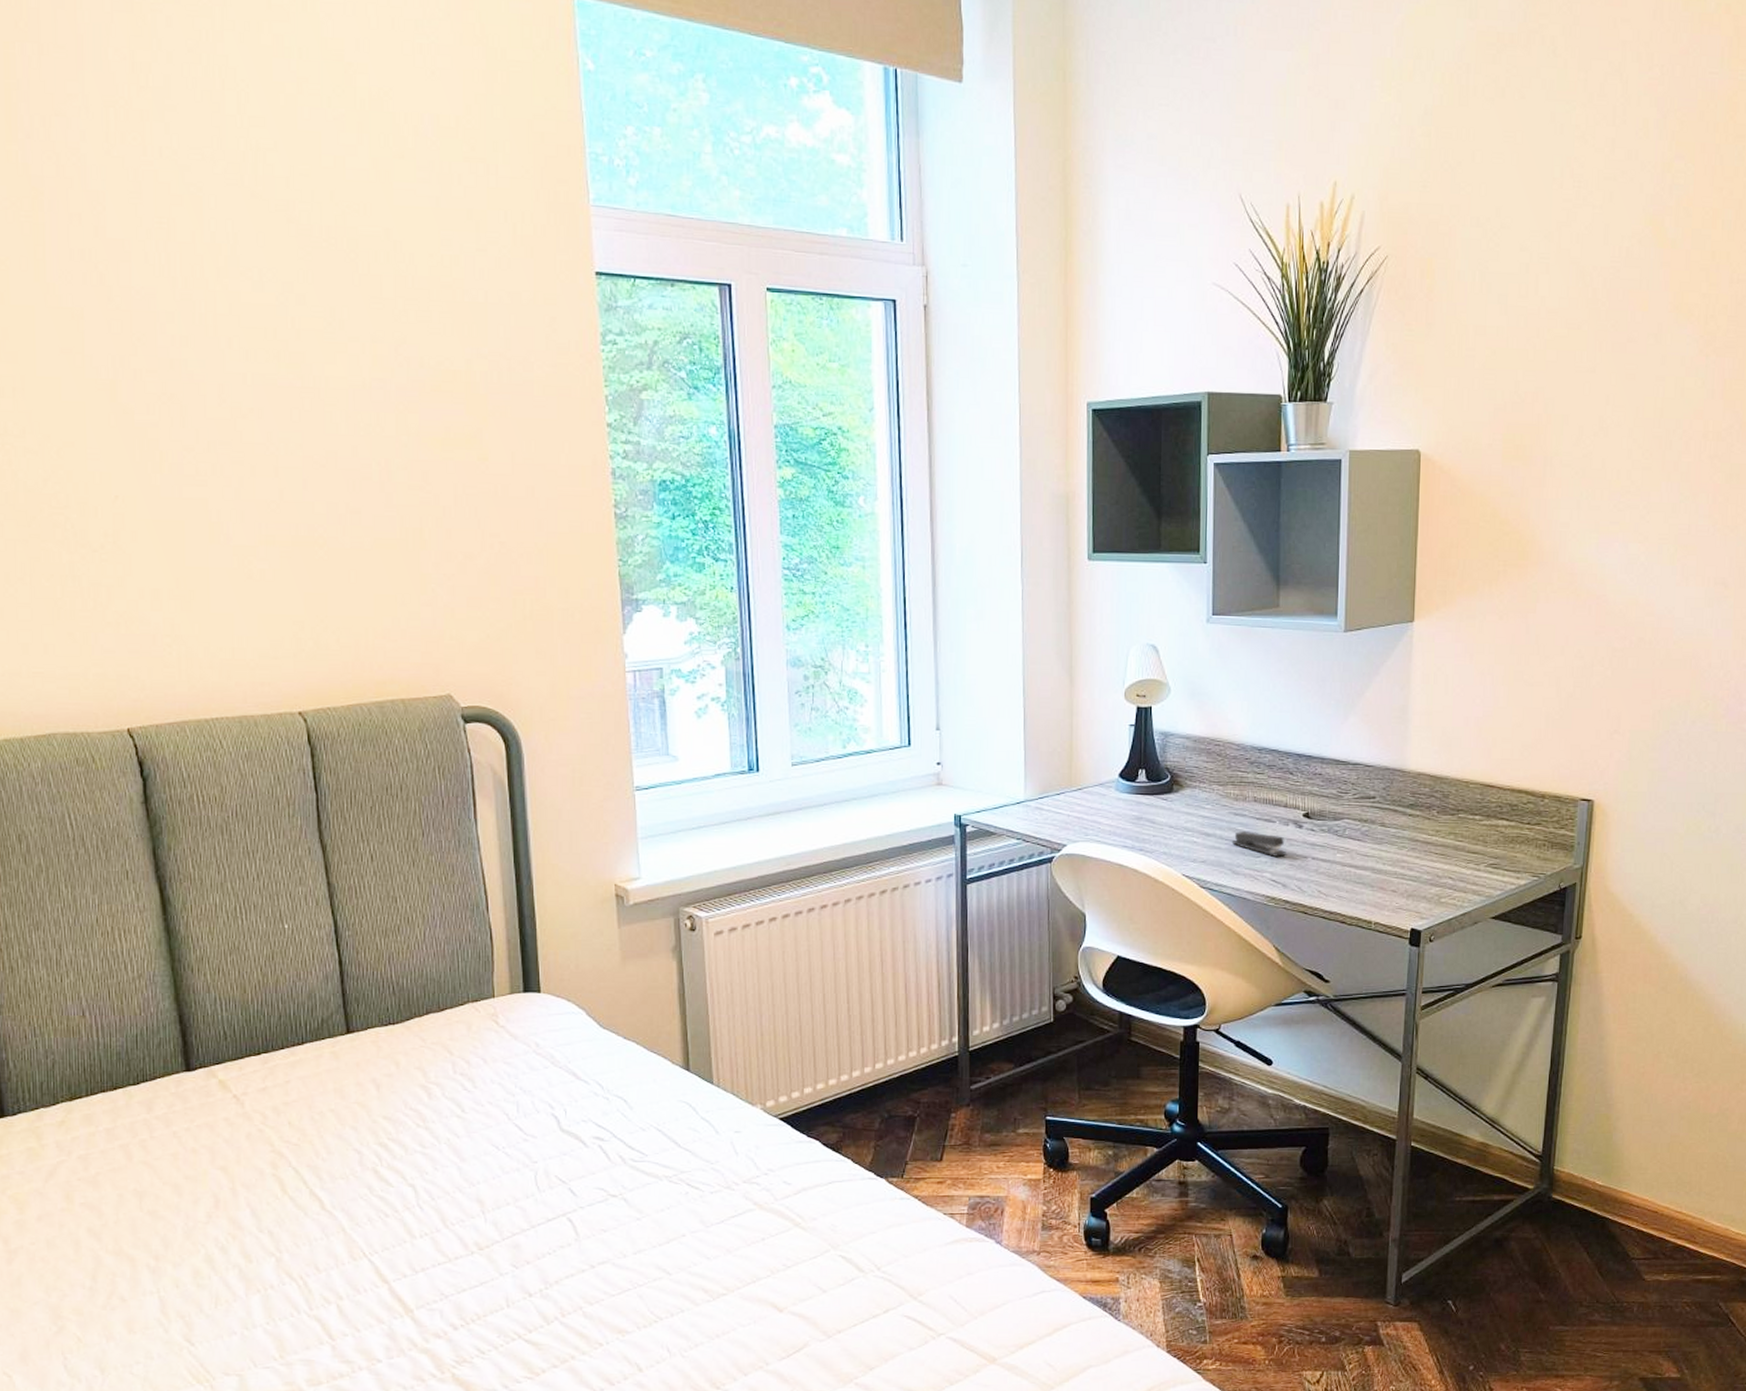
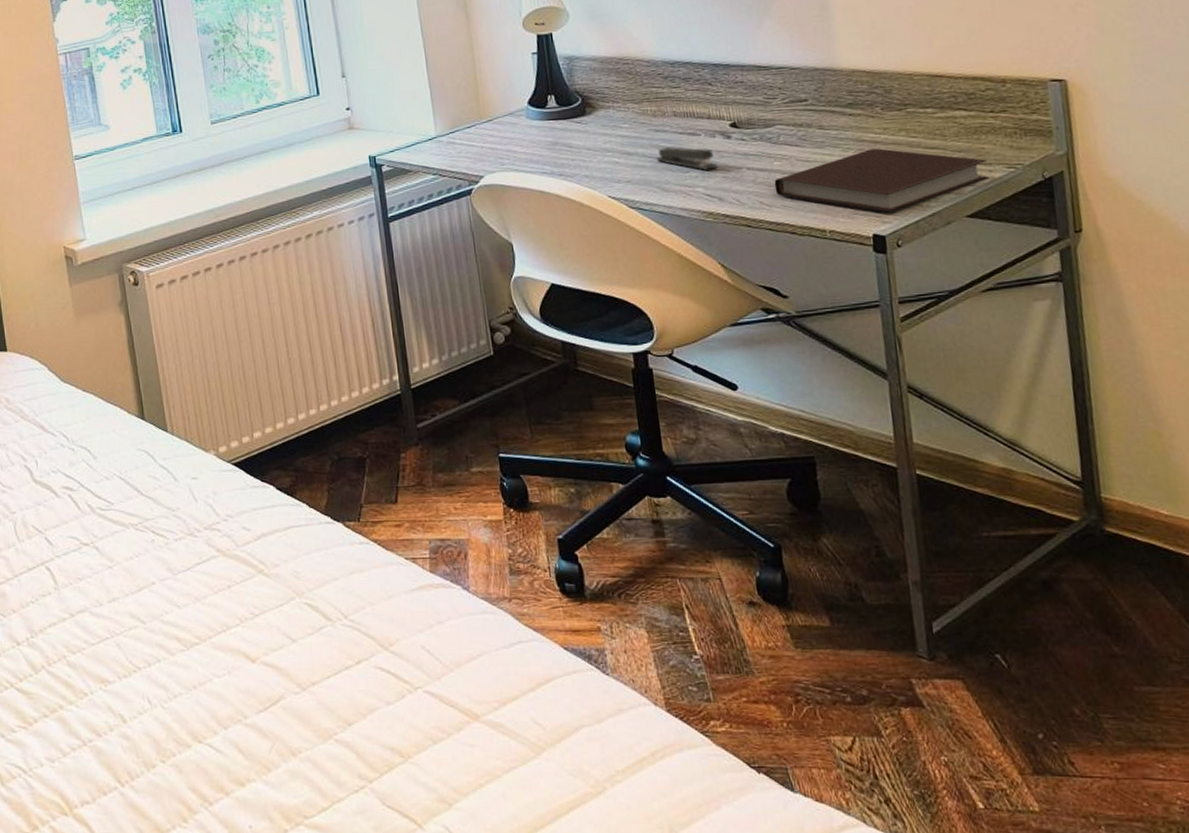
notebook: none [1333,849,1517,910] -> present [774,148,989,213]

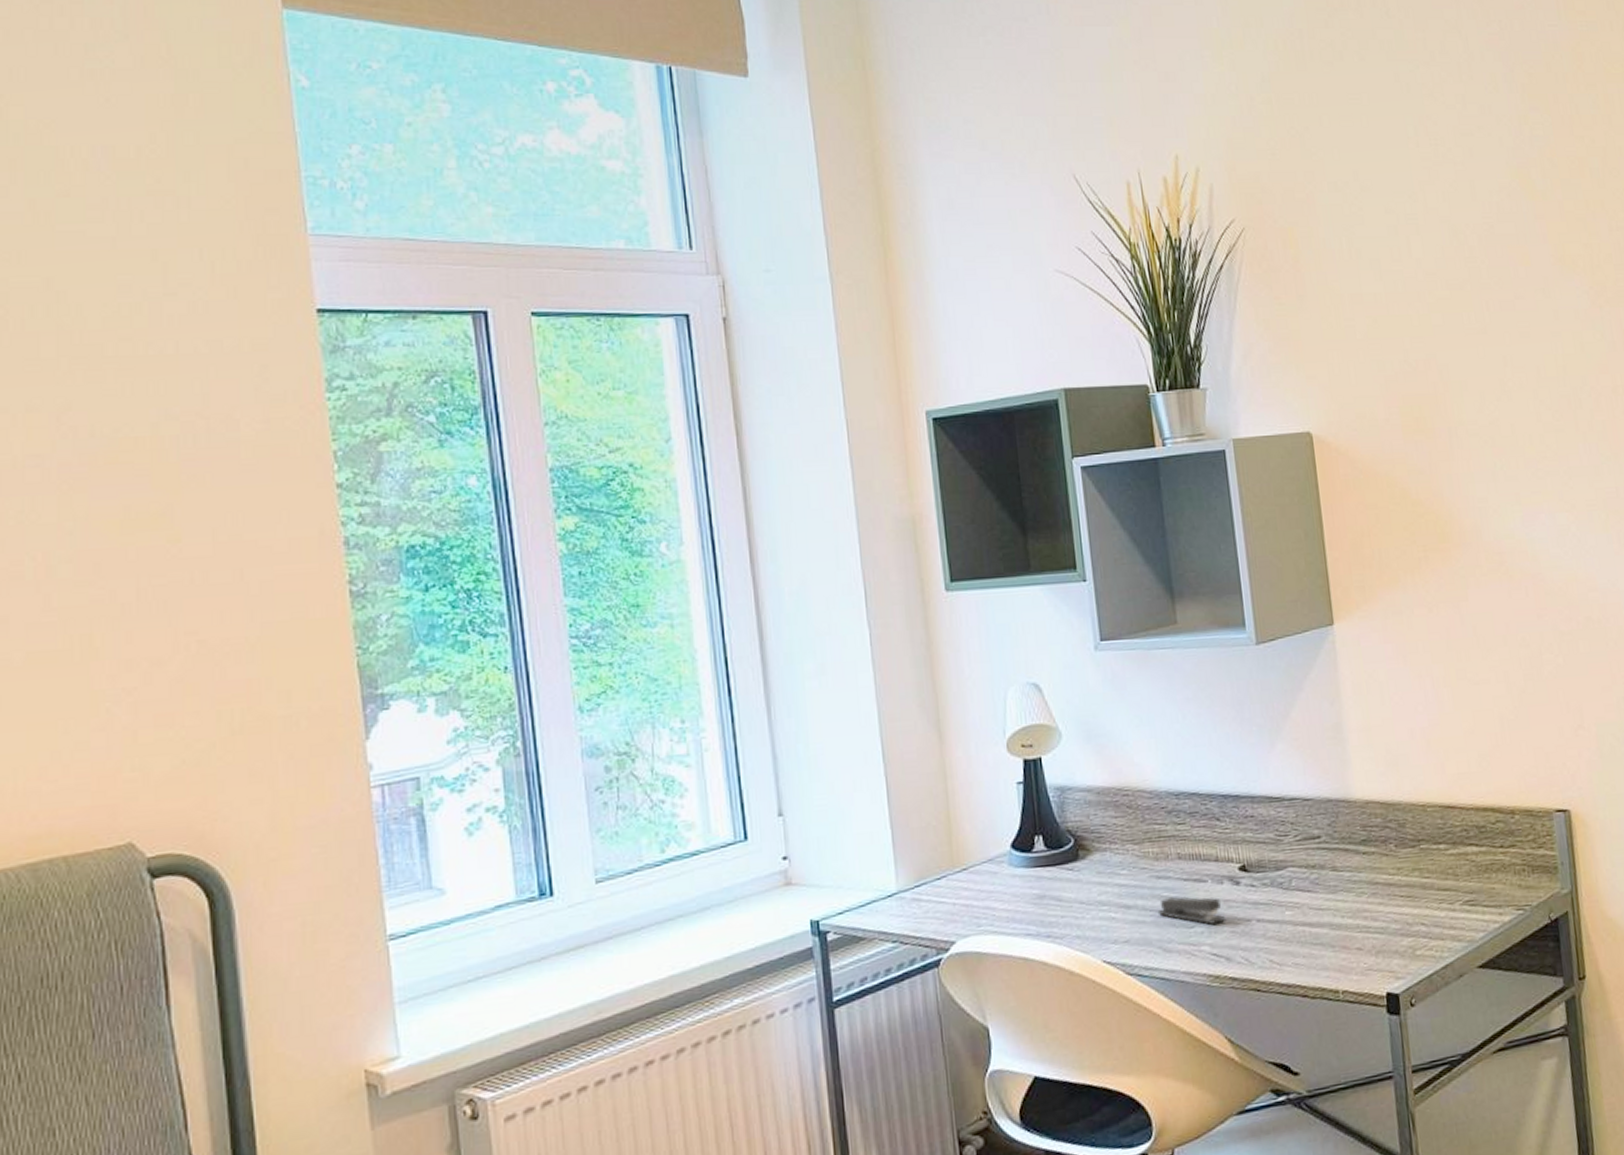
notebook: present [774,148,989,213] -> none [1285,891,1499,967]

